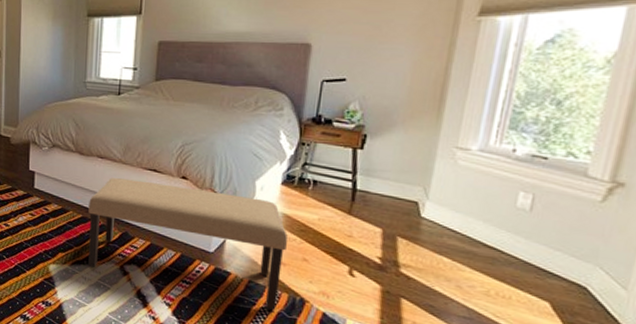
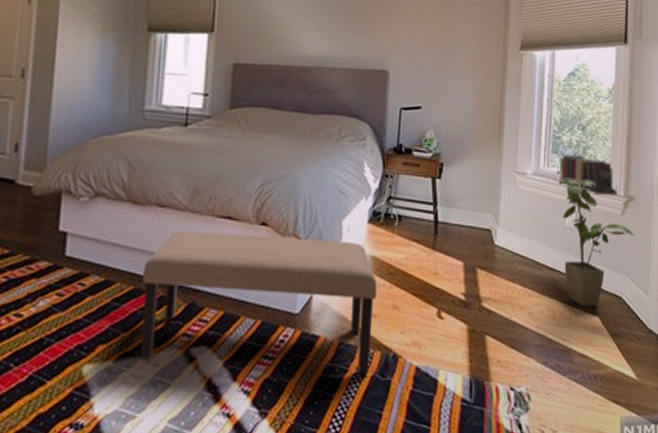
house plant: none [508,157,618,292] -> present [558,179,634,307]
books: none [513,132,600,181] -> present [558,155,617,196]

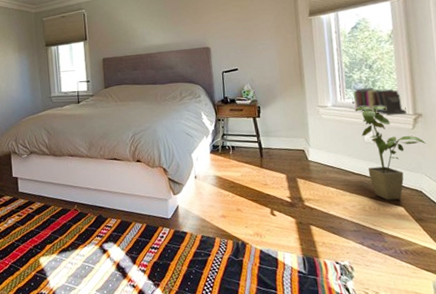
bench: present [140,232,377,374] -> none [66,167,226,257]

